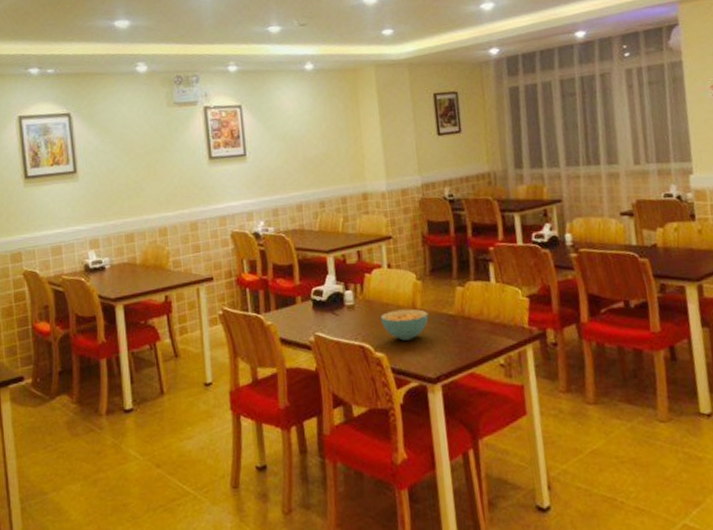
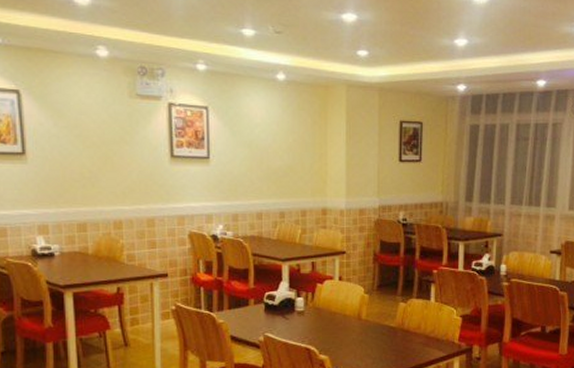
cereal bowl: present [380,309,429,341] -> none [327,318,371,346]

